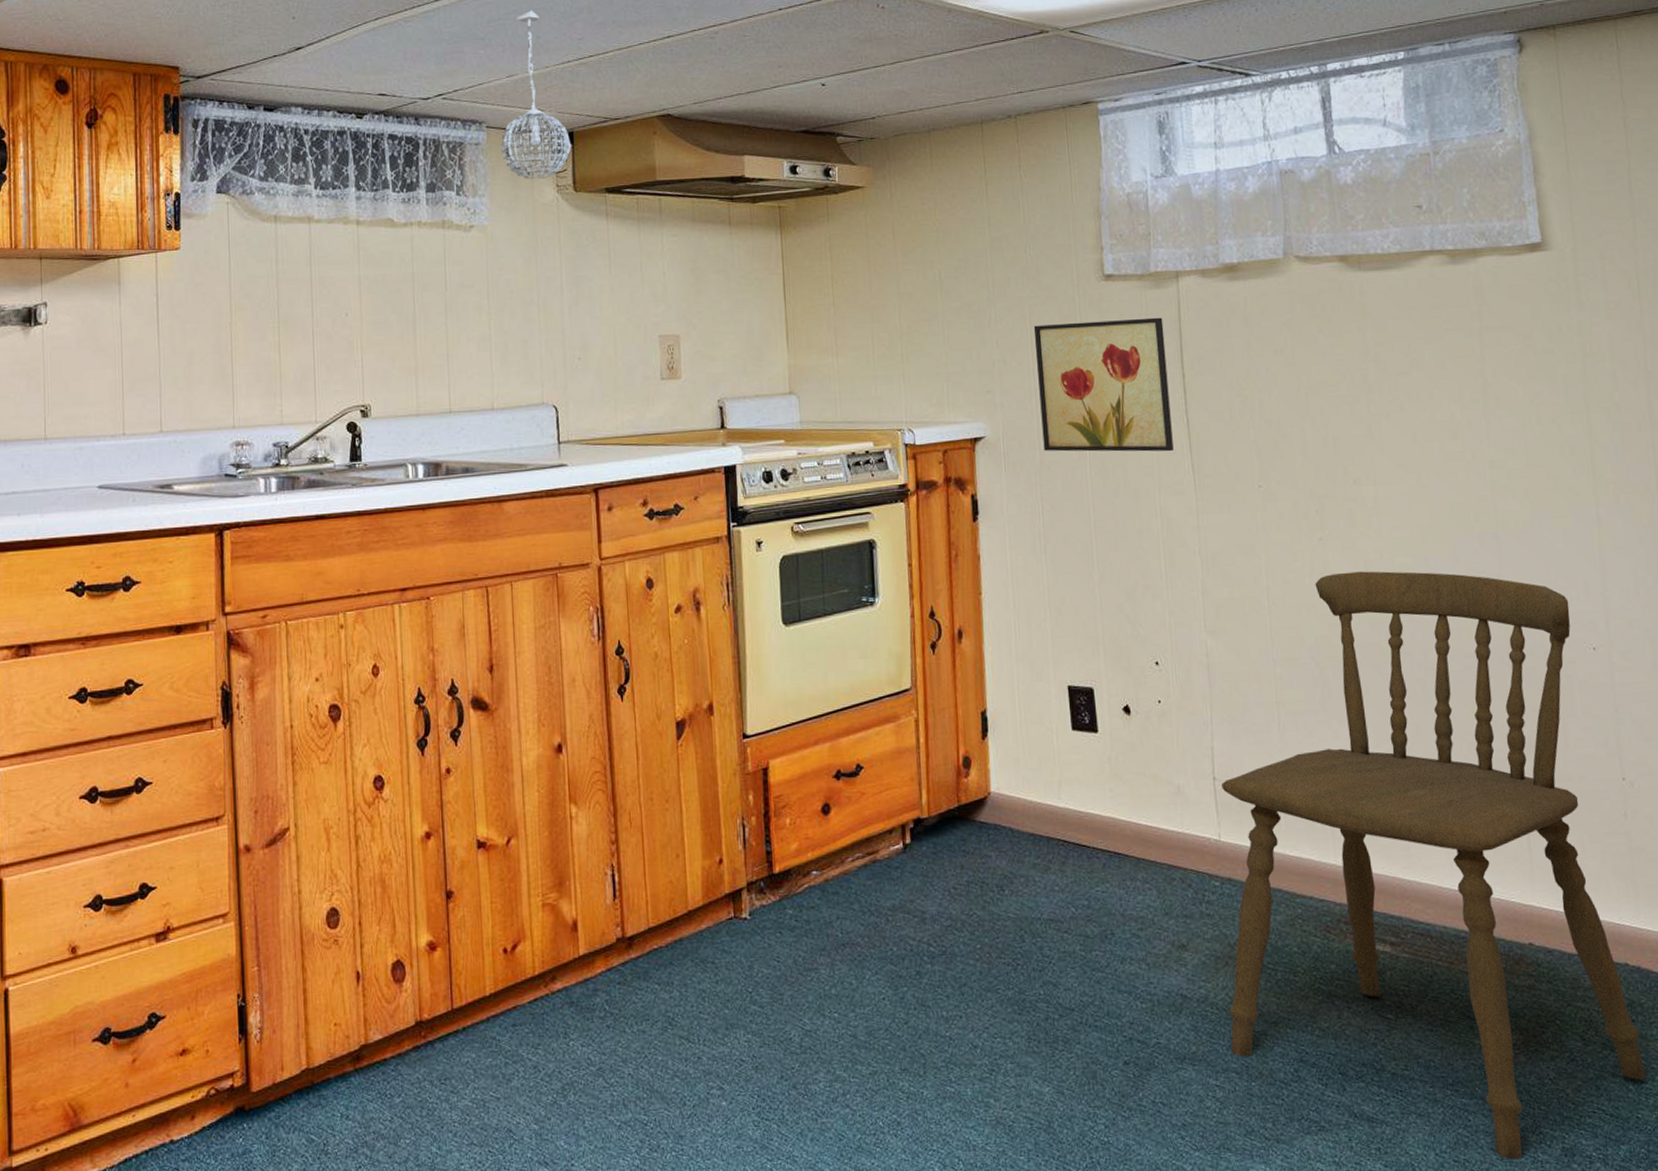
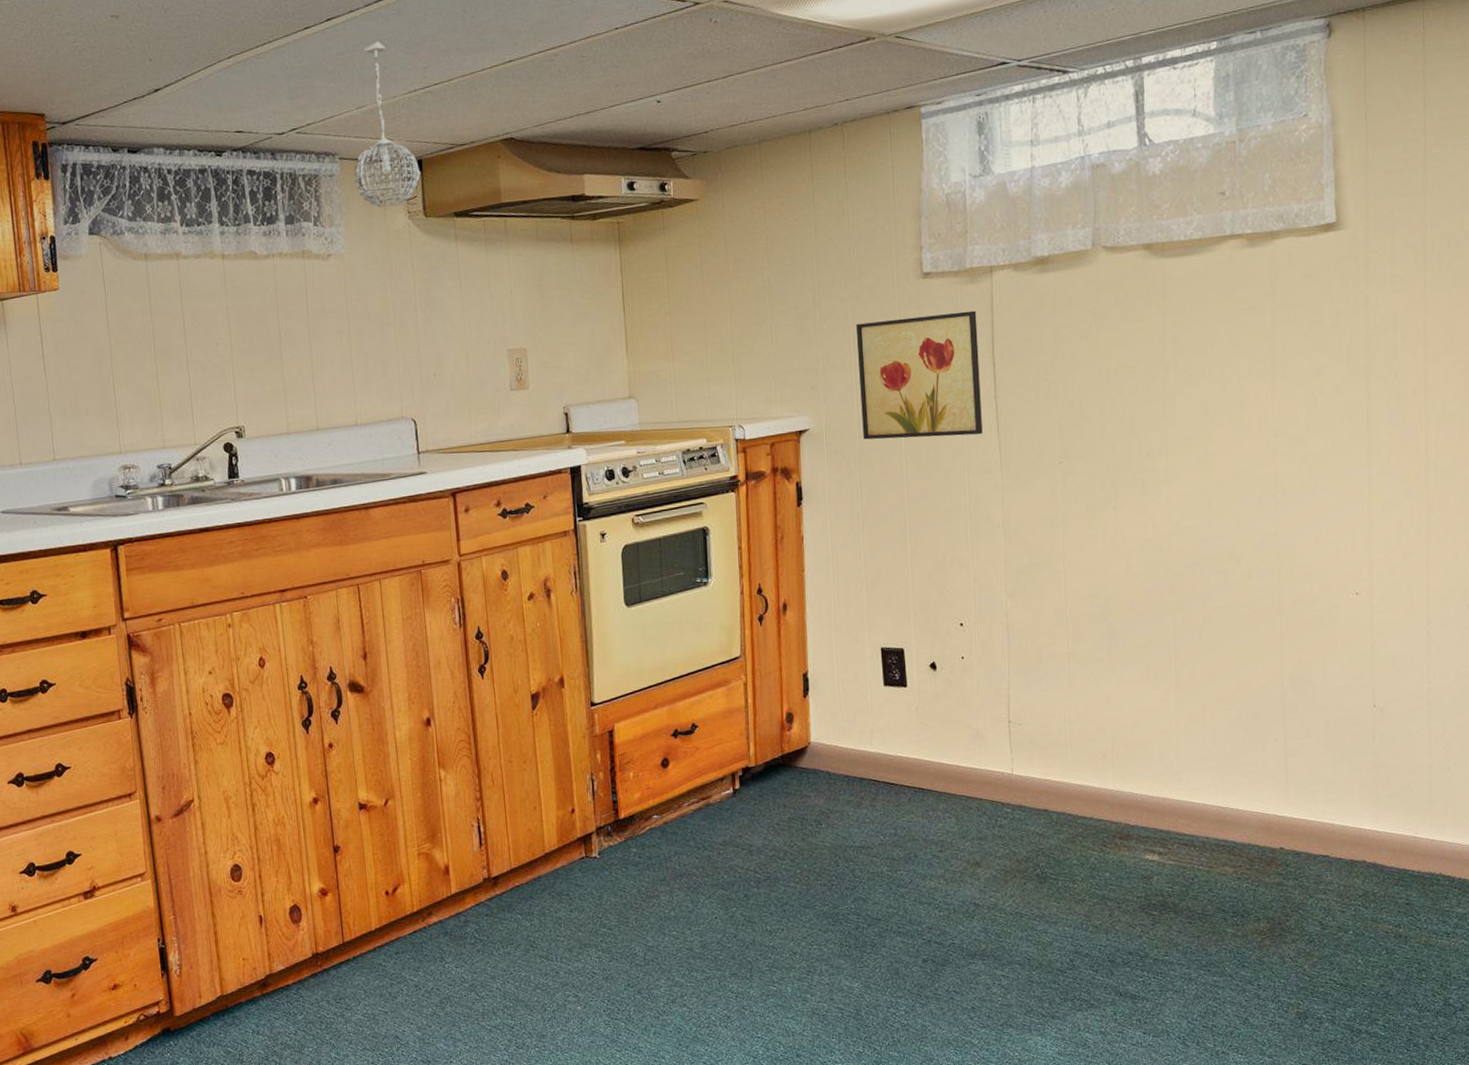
dining chair: present [1222,571,1647,1160] -> none [1015,533,1374,1024]

